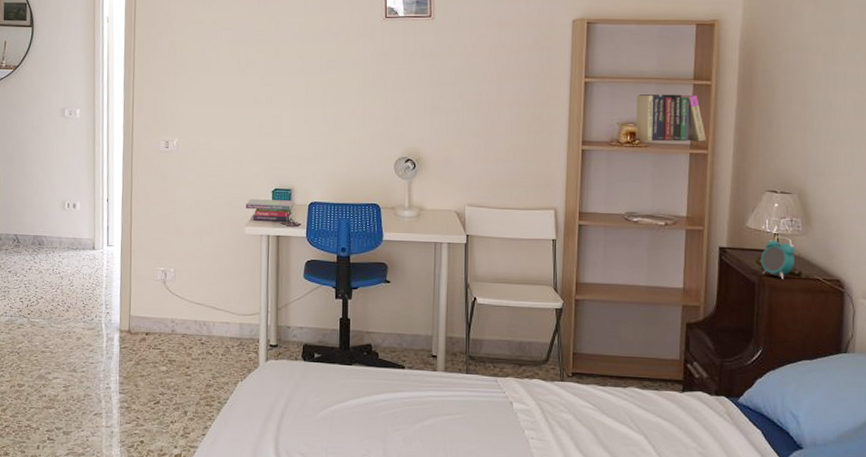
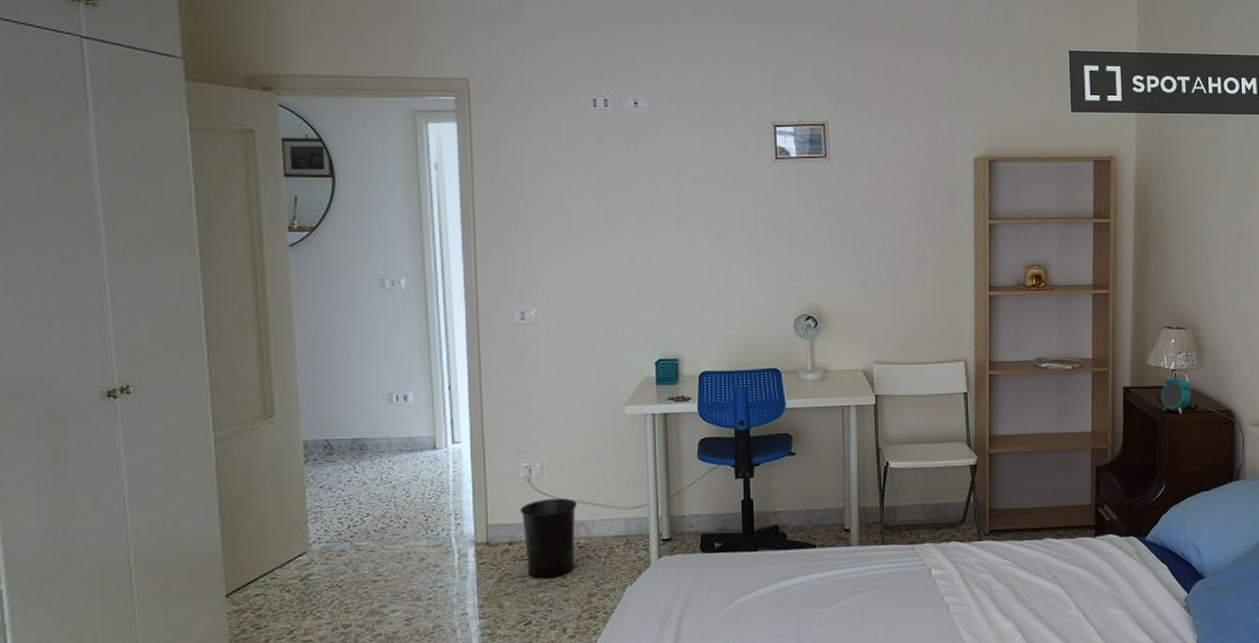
waste bin: none [156,299,201,367] -> present [520,497,577,579]
books: present [245,199,293,222] -> none [623,372,681,398]
books: present [635,94,707,142] -> none [1040,233,1108,284]

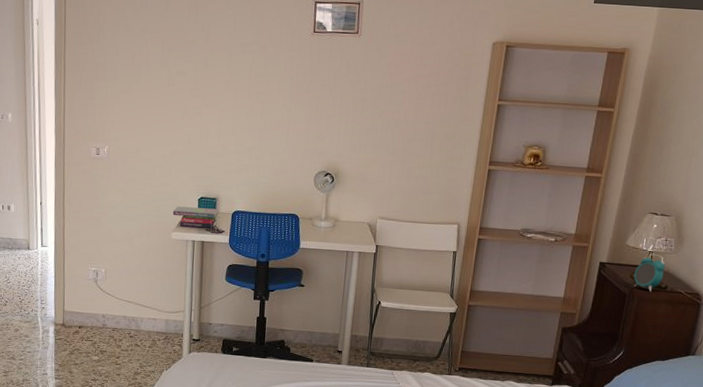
waste bin: present [520,497,577,579] -> none [88,297,131,357]
books: none [623,372,681,398] -> present [172,206,218,229]

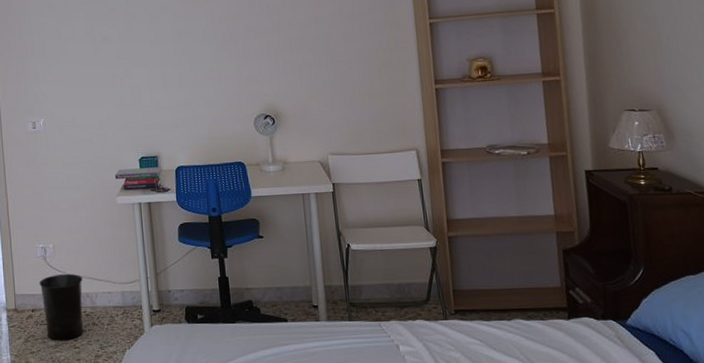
waste bin: none [88,297,131,357] -> present [39,273,84,341]
alarm clock: present [633,253,666,292] -> none [628,153,664,197]

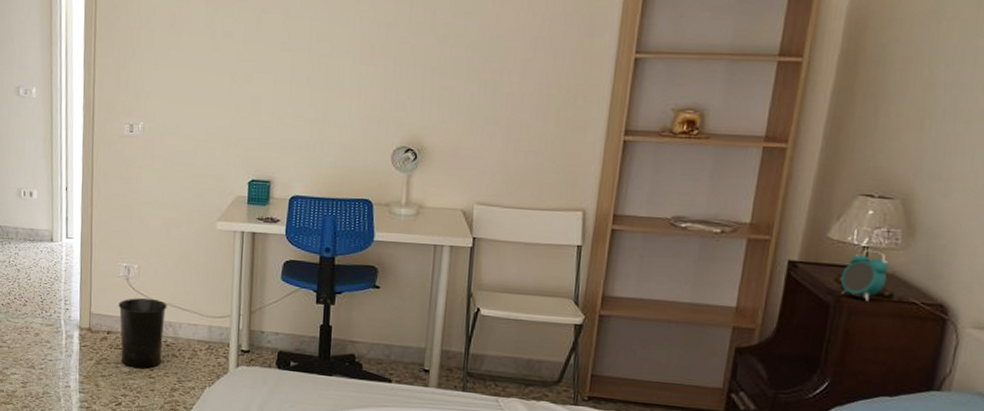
books: present [114,167,161,190] -> none [217,191,272,217]
alarm clock: none [628,153,664,197] -> present [840,249,889,302]

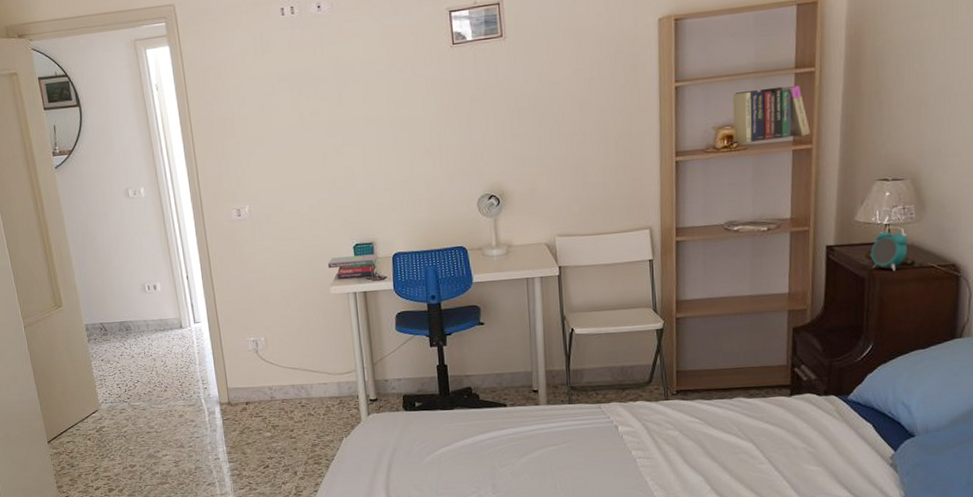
waste bin: present [118,297,167,369] -> none [252,366,300,432]
books: none [217,191,272,217] -> present [327,254,378,279]
books: none [694,73,788,133] -> present [732,84,811,143]

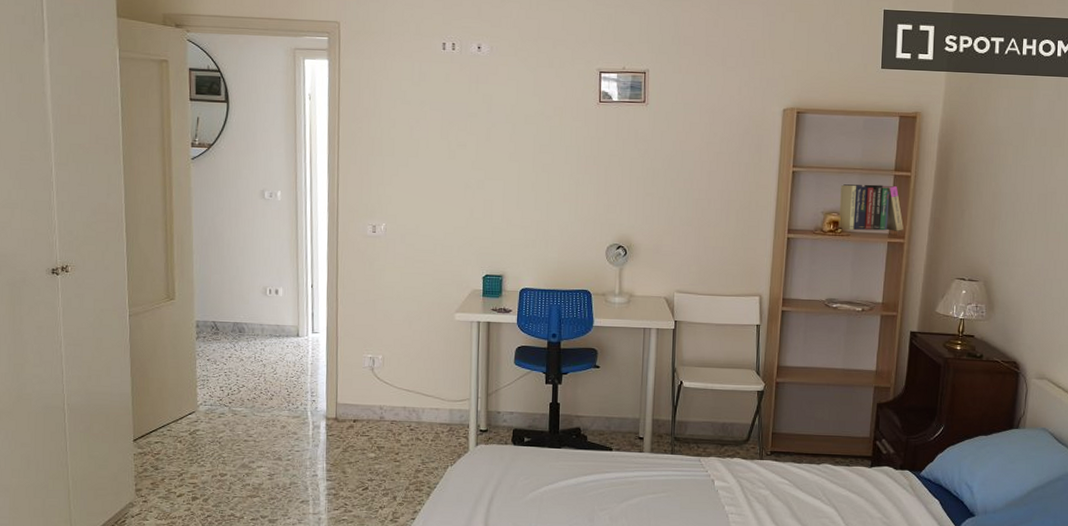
books: present [327,254,378,279] -> none [455,285,504,308]
alarm clock: present [870,226,908,271] -> none [947,321,979,362]

